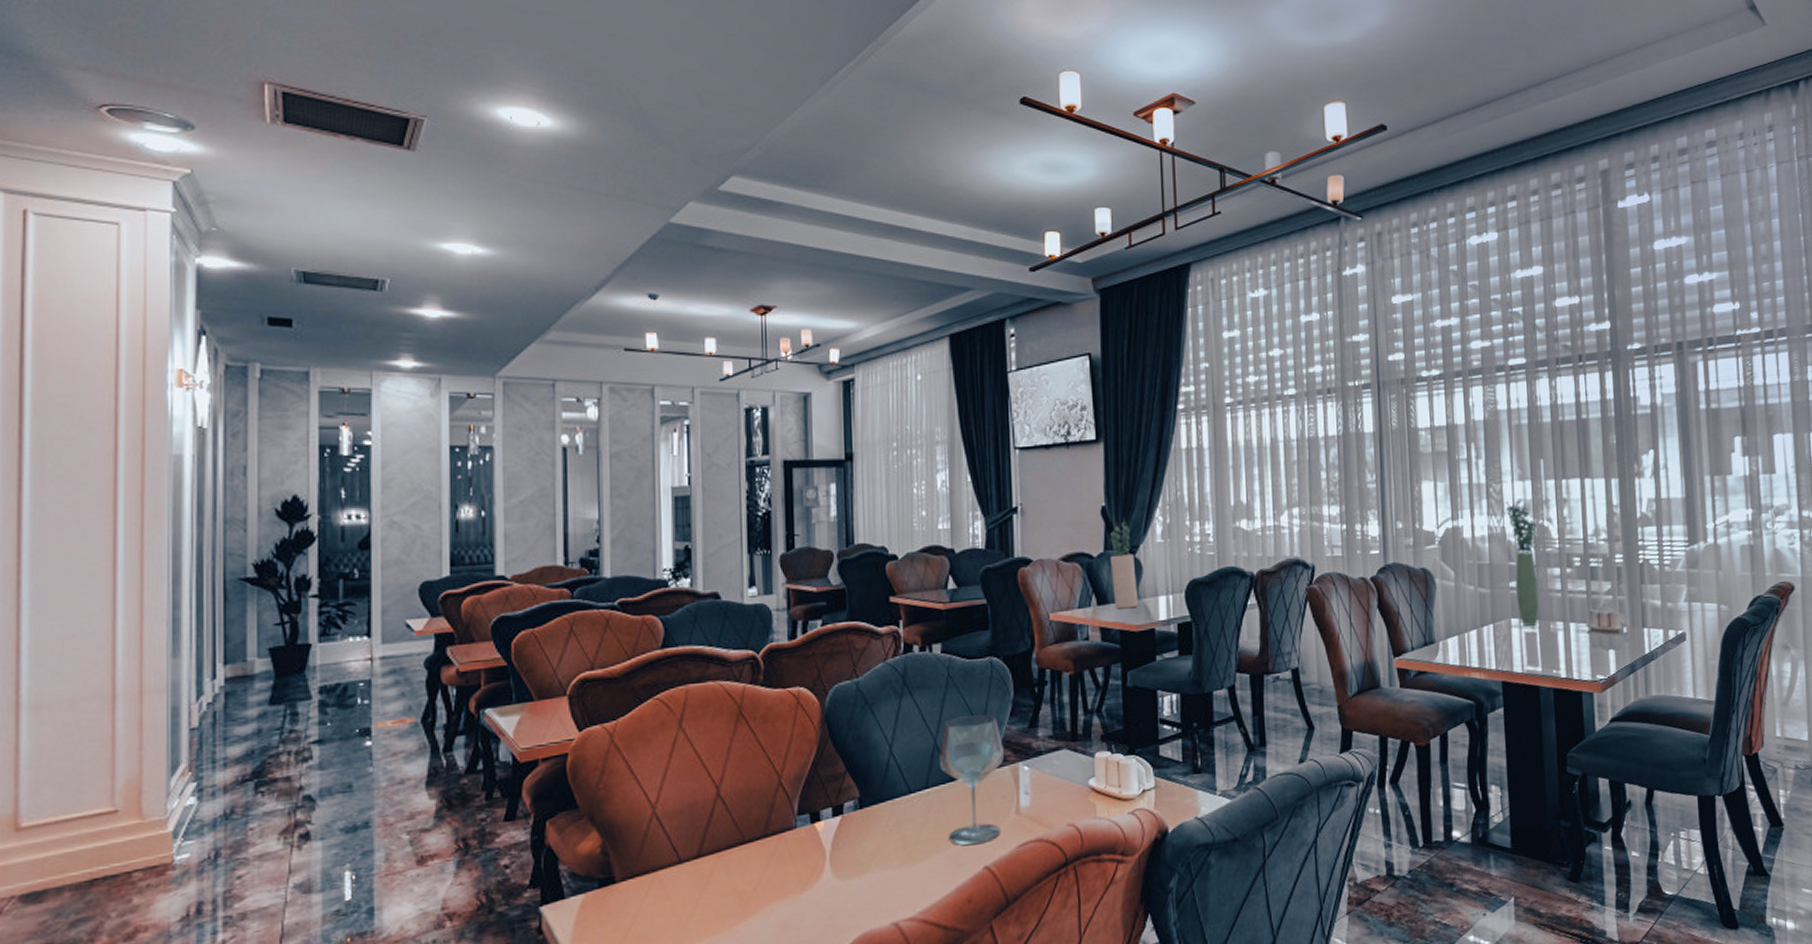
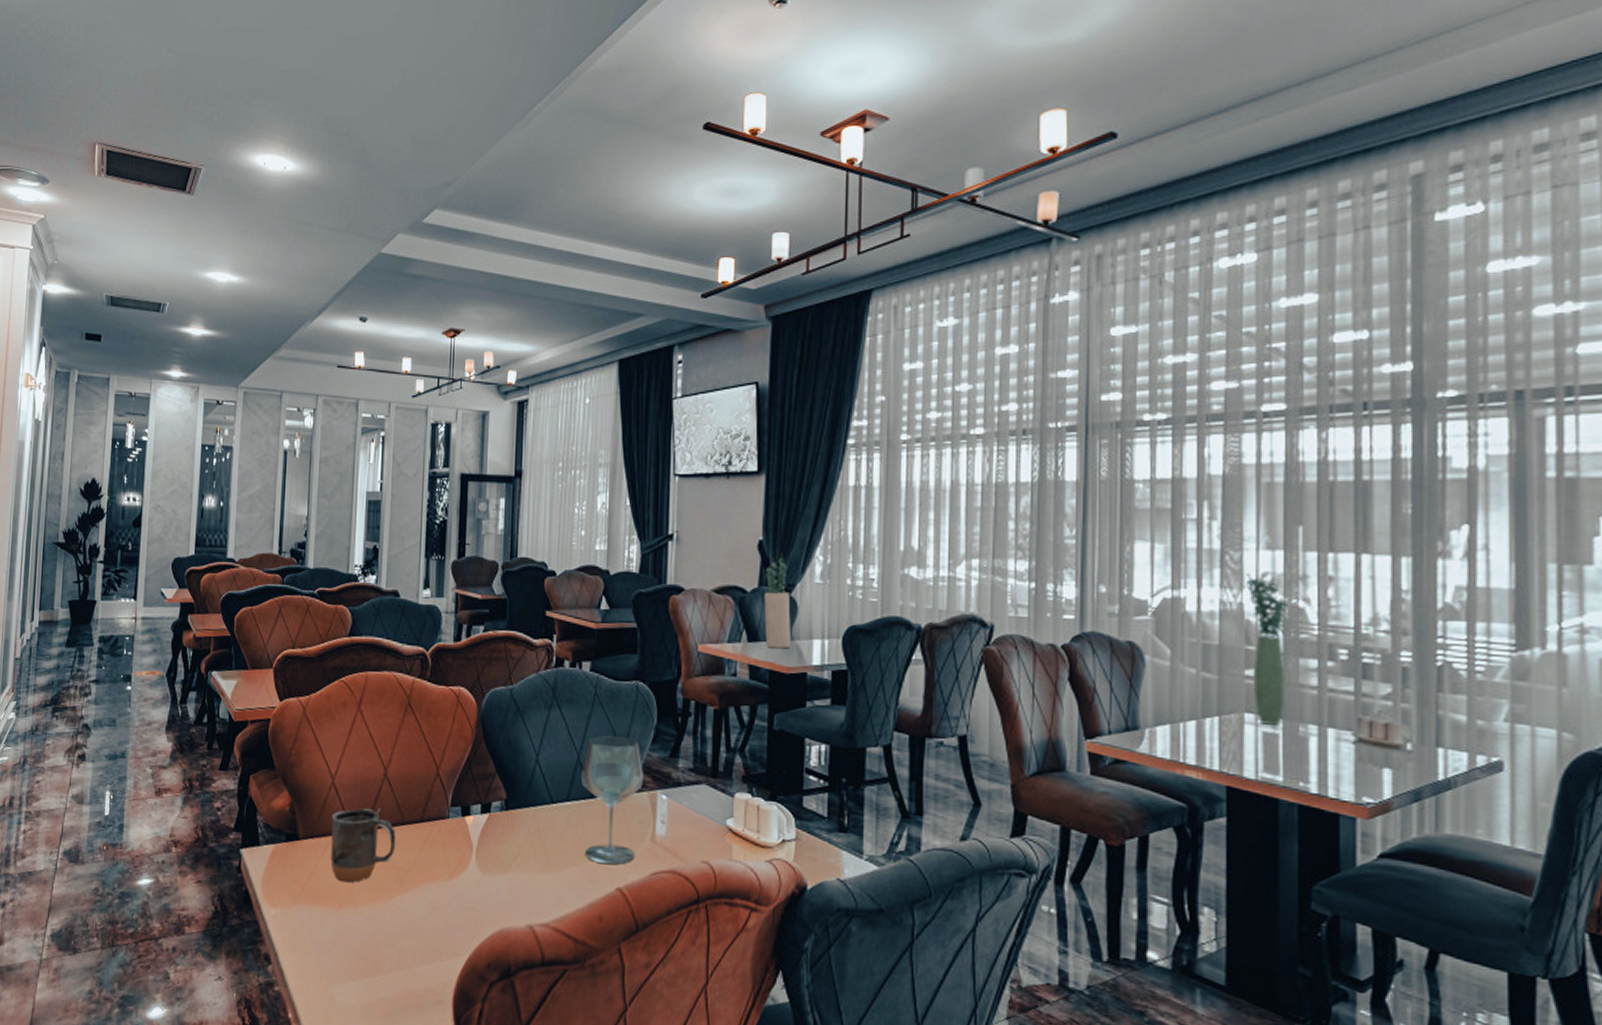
mug: none [654,831,737,919] -> present [330,807,396,882]

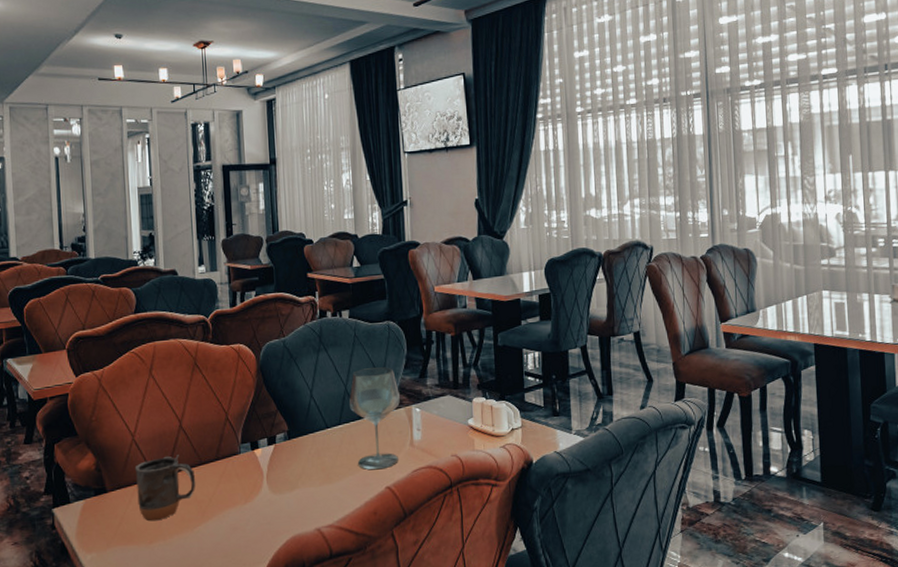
vase: present [764,554,792,649] -> none [483,209,507,283]
vase: present [1247,574,1288,725] -> none [818,192,848,297]

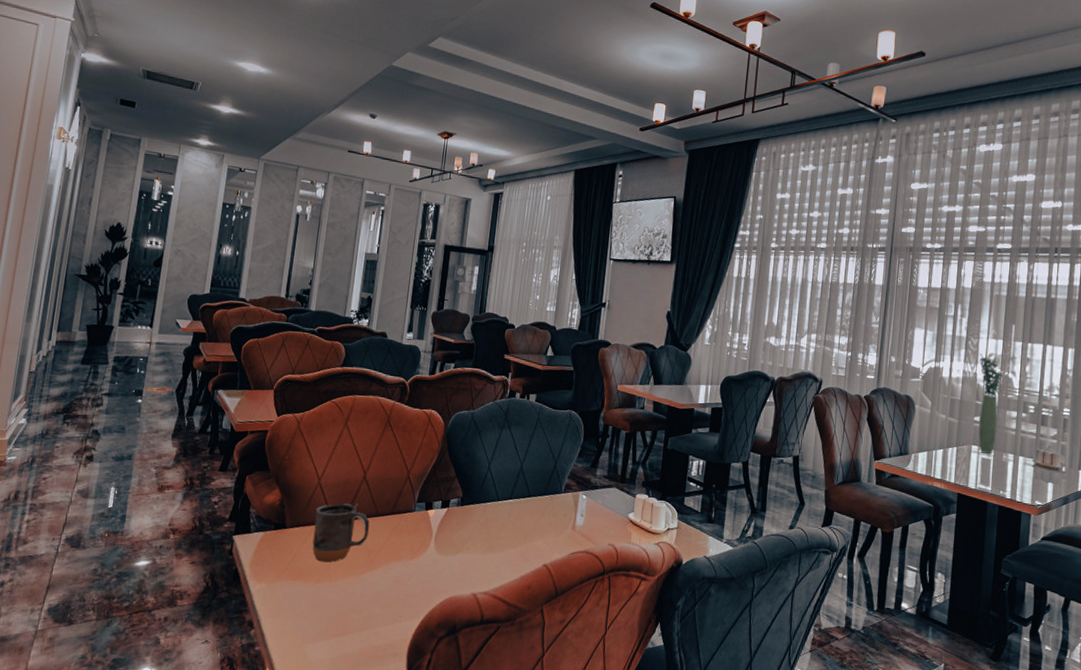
wine glass: present [348,367,401,470] -> none [521,450,571,547]
vase: none [818,192,848,297] -> present [978,354,1002,454]

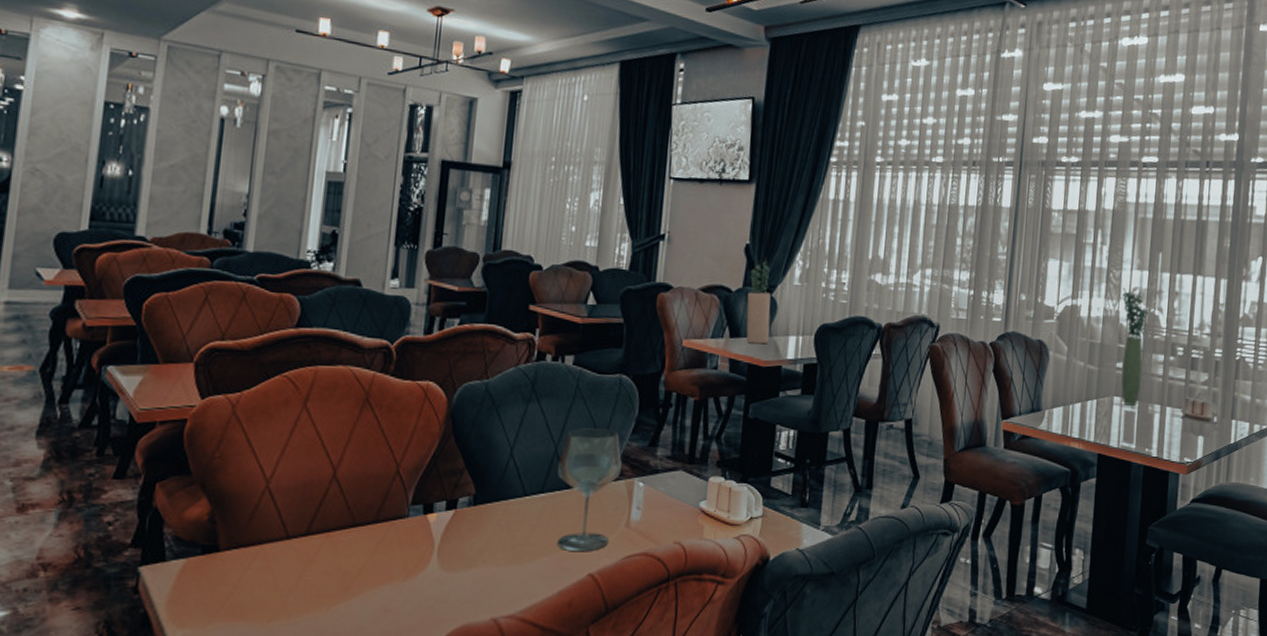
mug: present [312,503,370,562] -> none [259,511,344,592]
wine glass: none [521,450,571,547] -> present [556,428,623,552]
vase: none [667,322,686,391] -> present [746,258,771,345]

